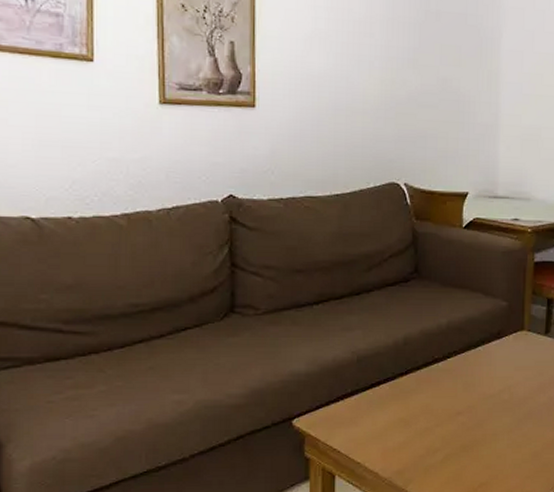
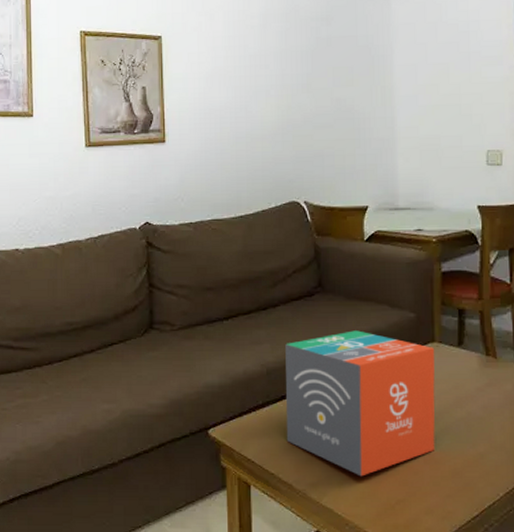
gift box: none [374,318,524,462] -> present [285,330,436,477]

